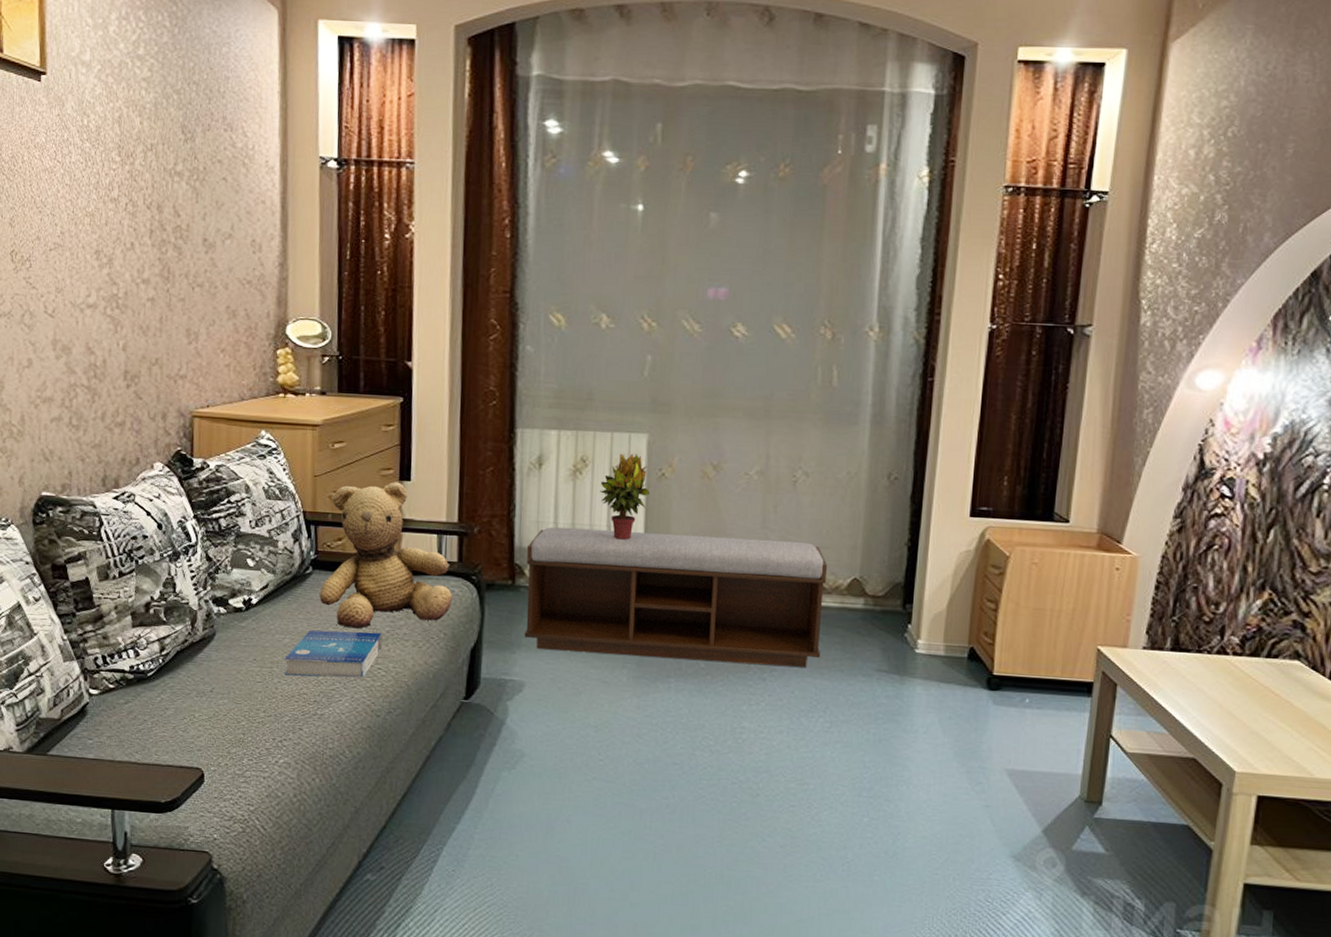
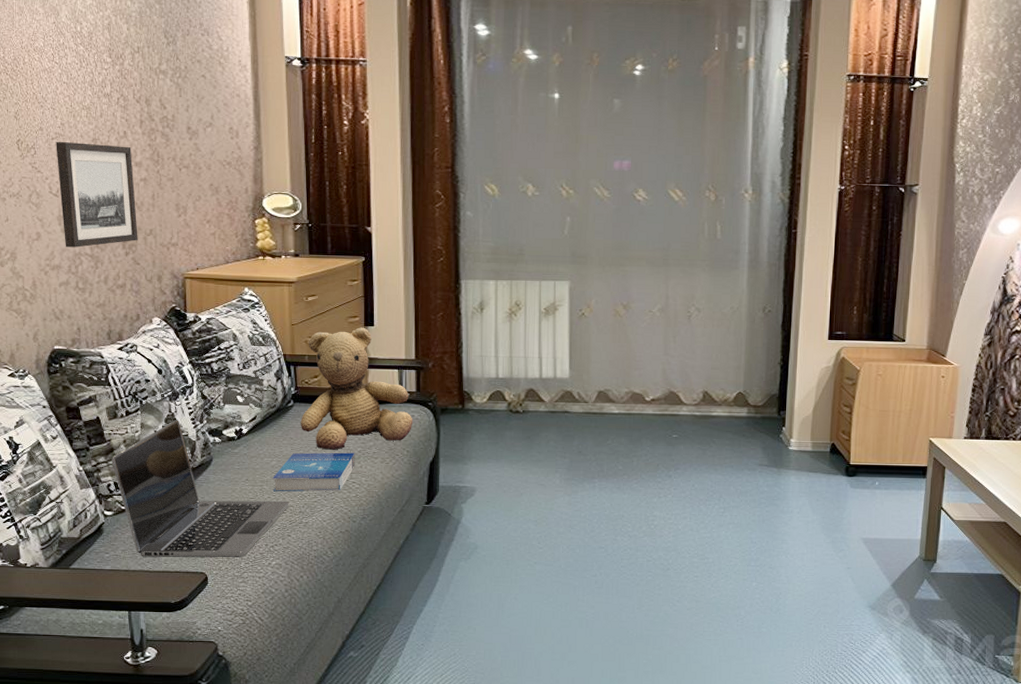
wall art: none [53,254,142,378] -> present [56,142,138,248]
laptop: none [100,584,303,752] -> present [112,420,290,557]
bench: present [524,526,828,667] -> none [474,359,718,465]
potted plant: present [600,453,651,540] -> none [532,297,573,368]

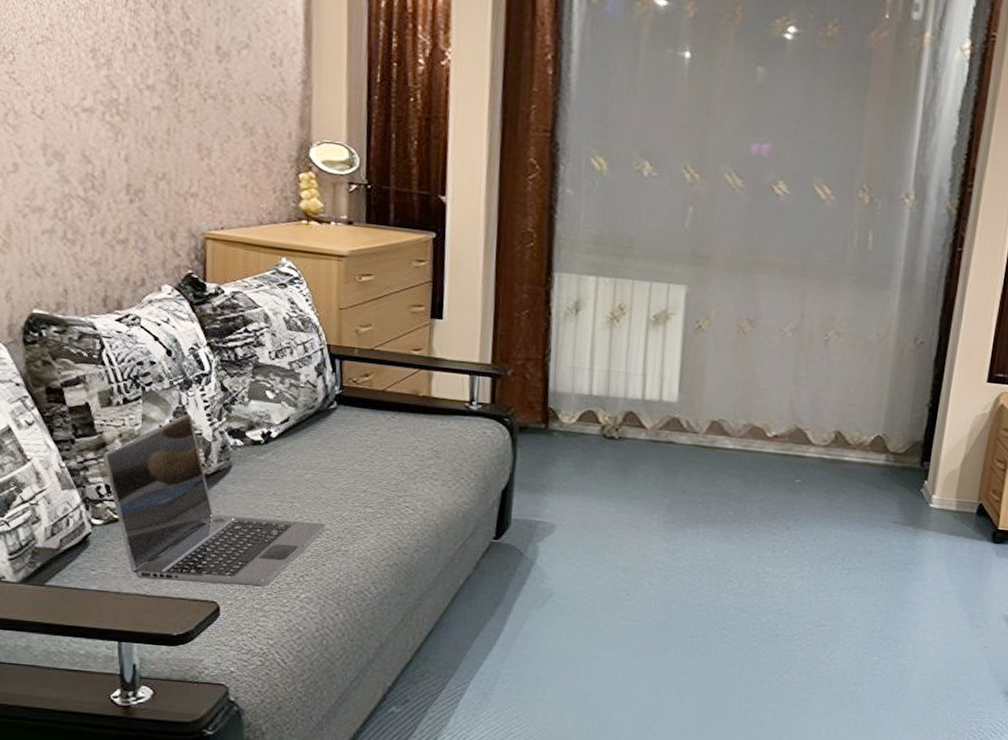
wall art: present [56,142,138,248] -> none [42,48,147,187]
book: present [273,452,355,492] -> none [306,466,411,516]
teddy bear: present [301,327,413,450] -> none [345,319,485,466]

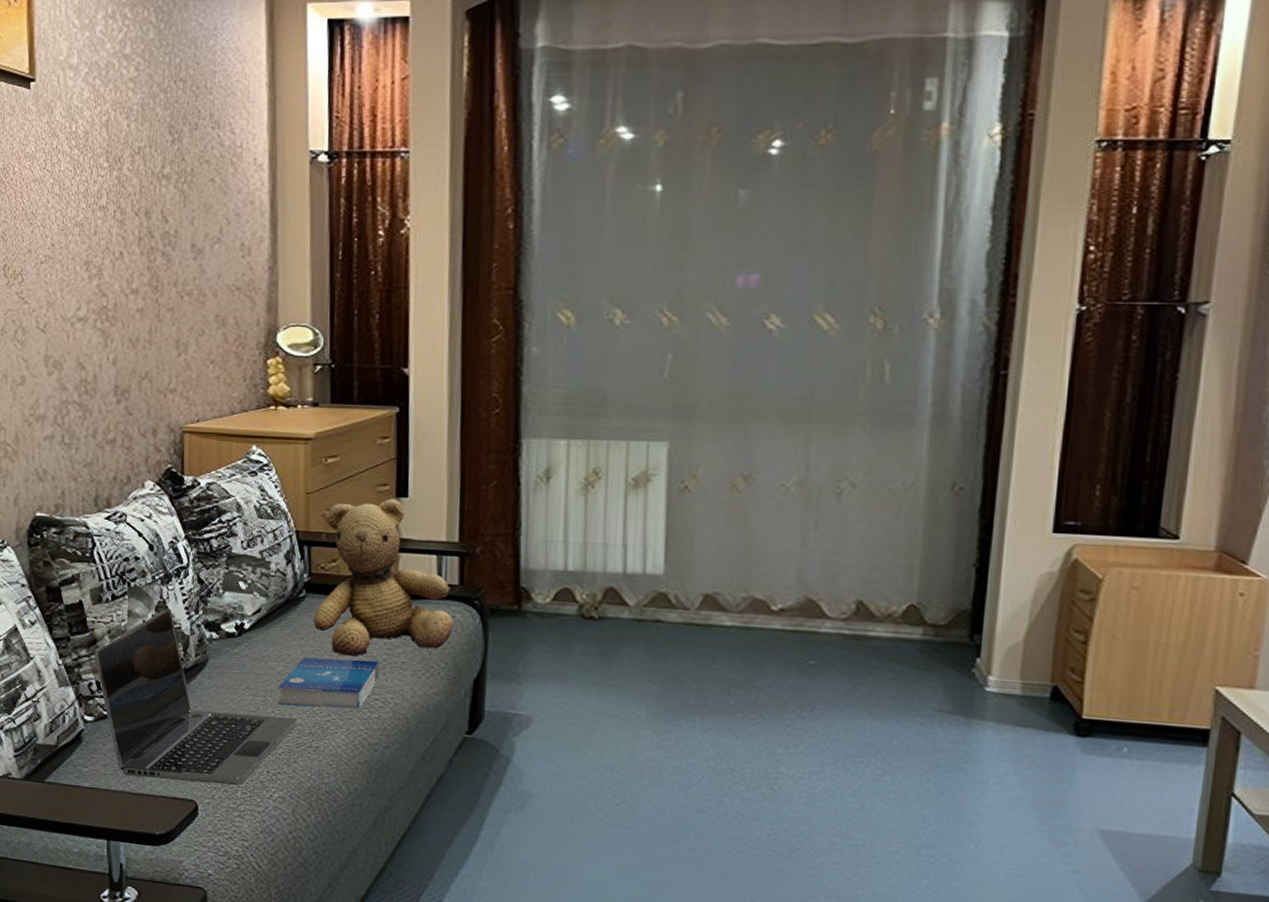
book: none [306,466,411,516] -> present [277,657,379,710]
teddy bear: none [345,319,485,466] -> present [314,498,454,656]

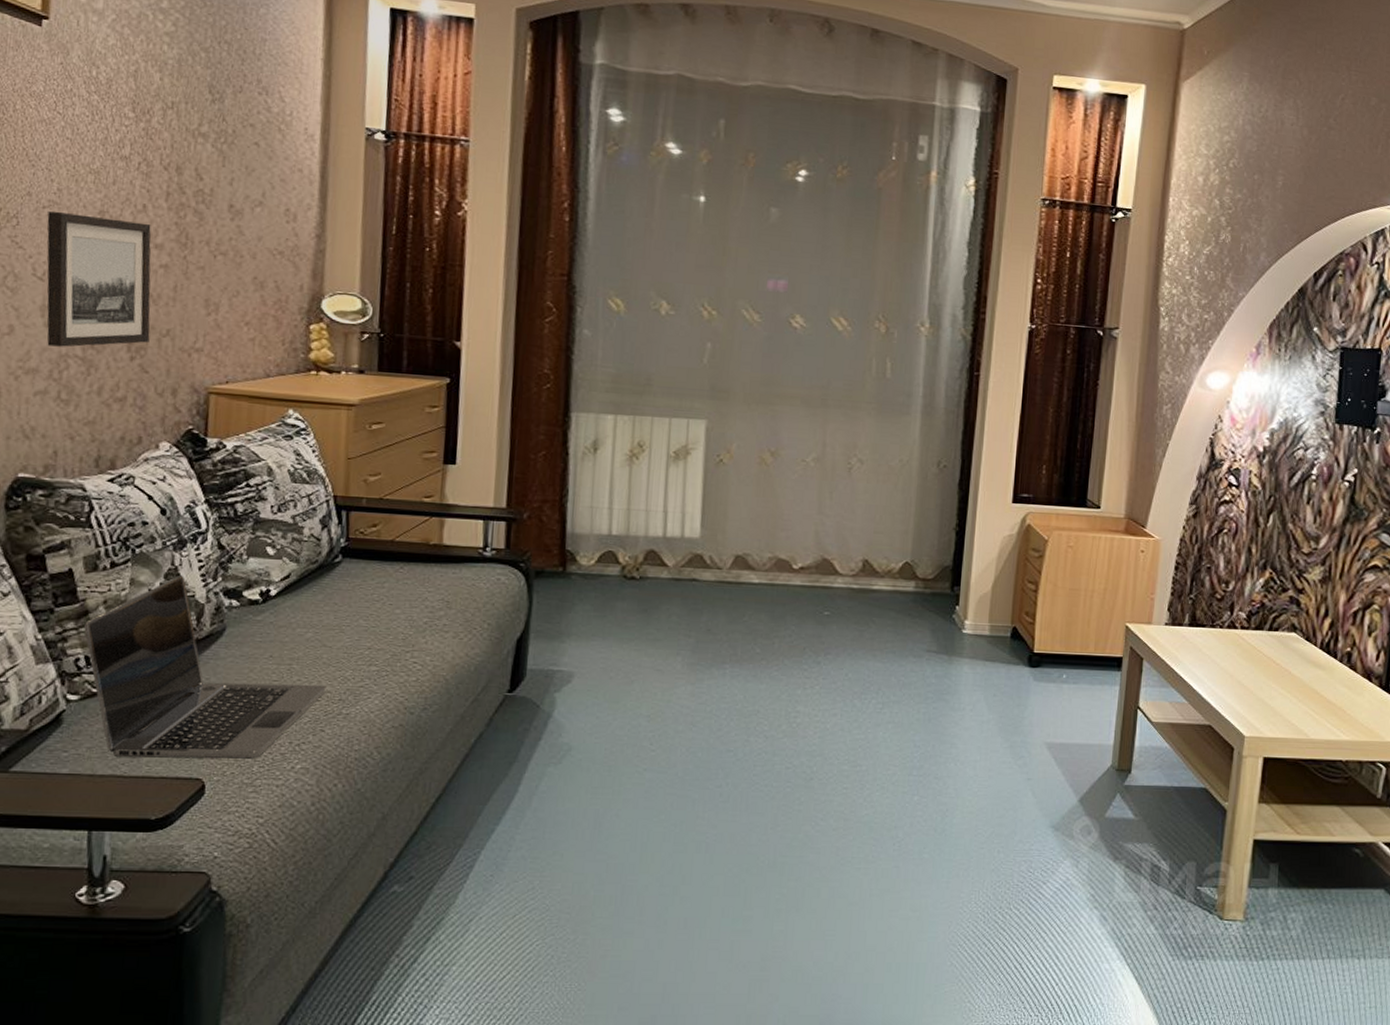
wall art: none [45,266,132,394] -> present [47,212,151,347]
book: present [277,657,379,710] -> none [305,623,420,674]
teddy bear: present [314,498,454,656] -> none [349,465,499,620]

